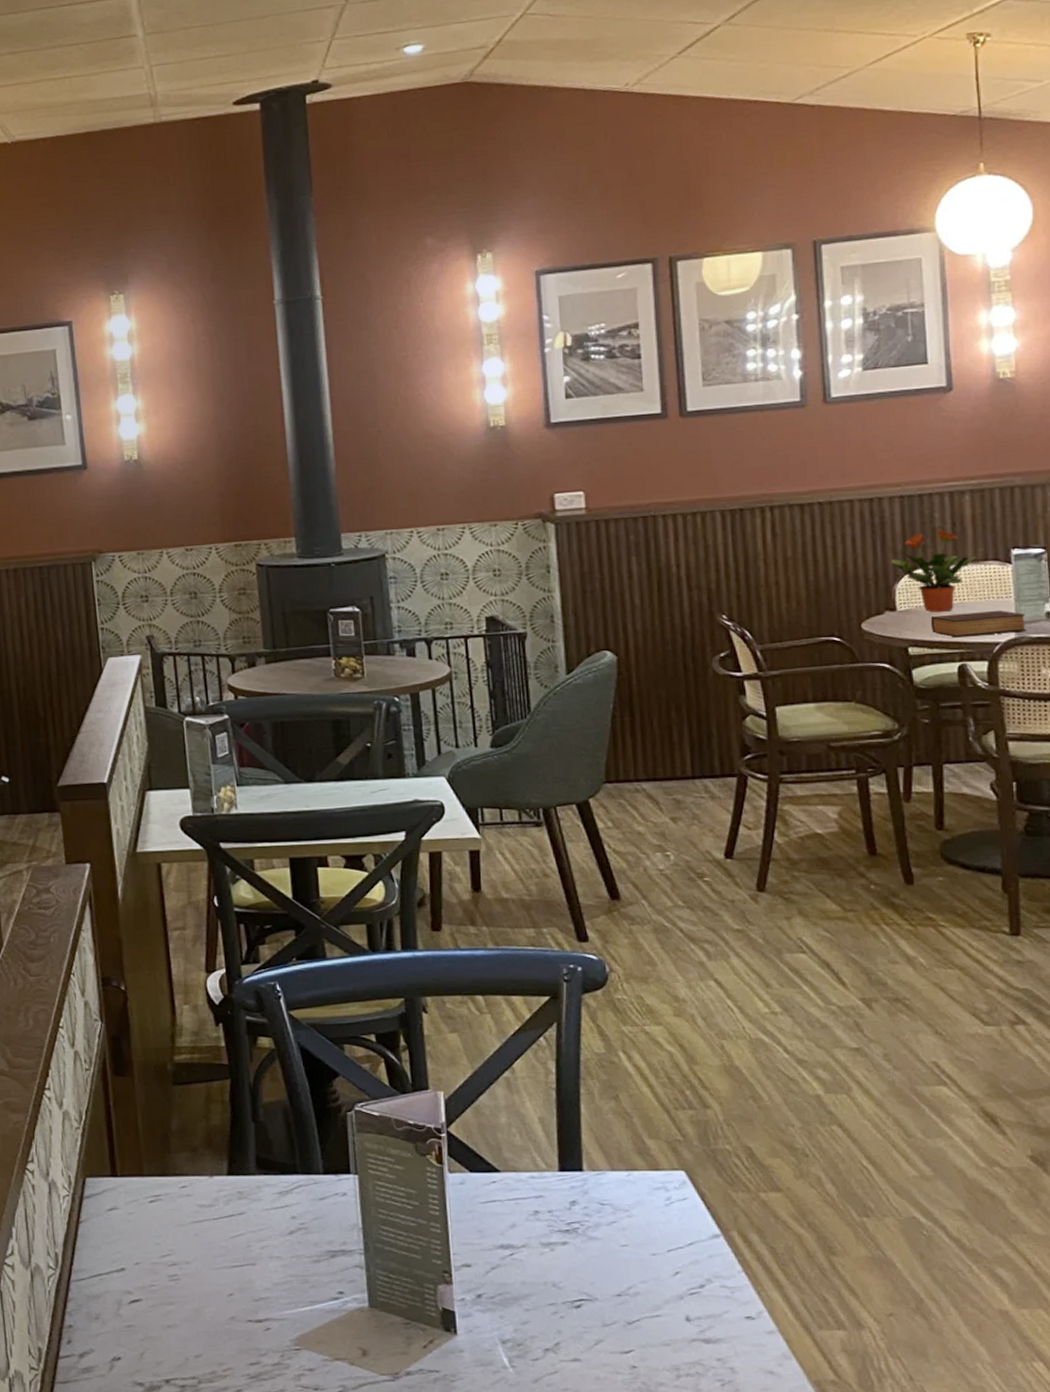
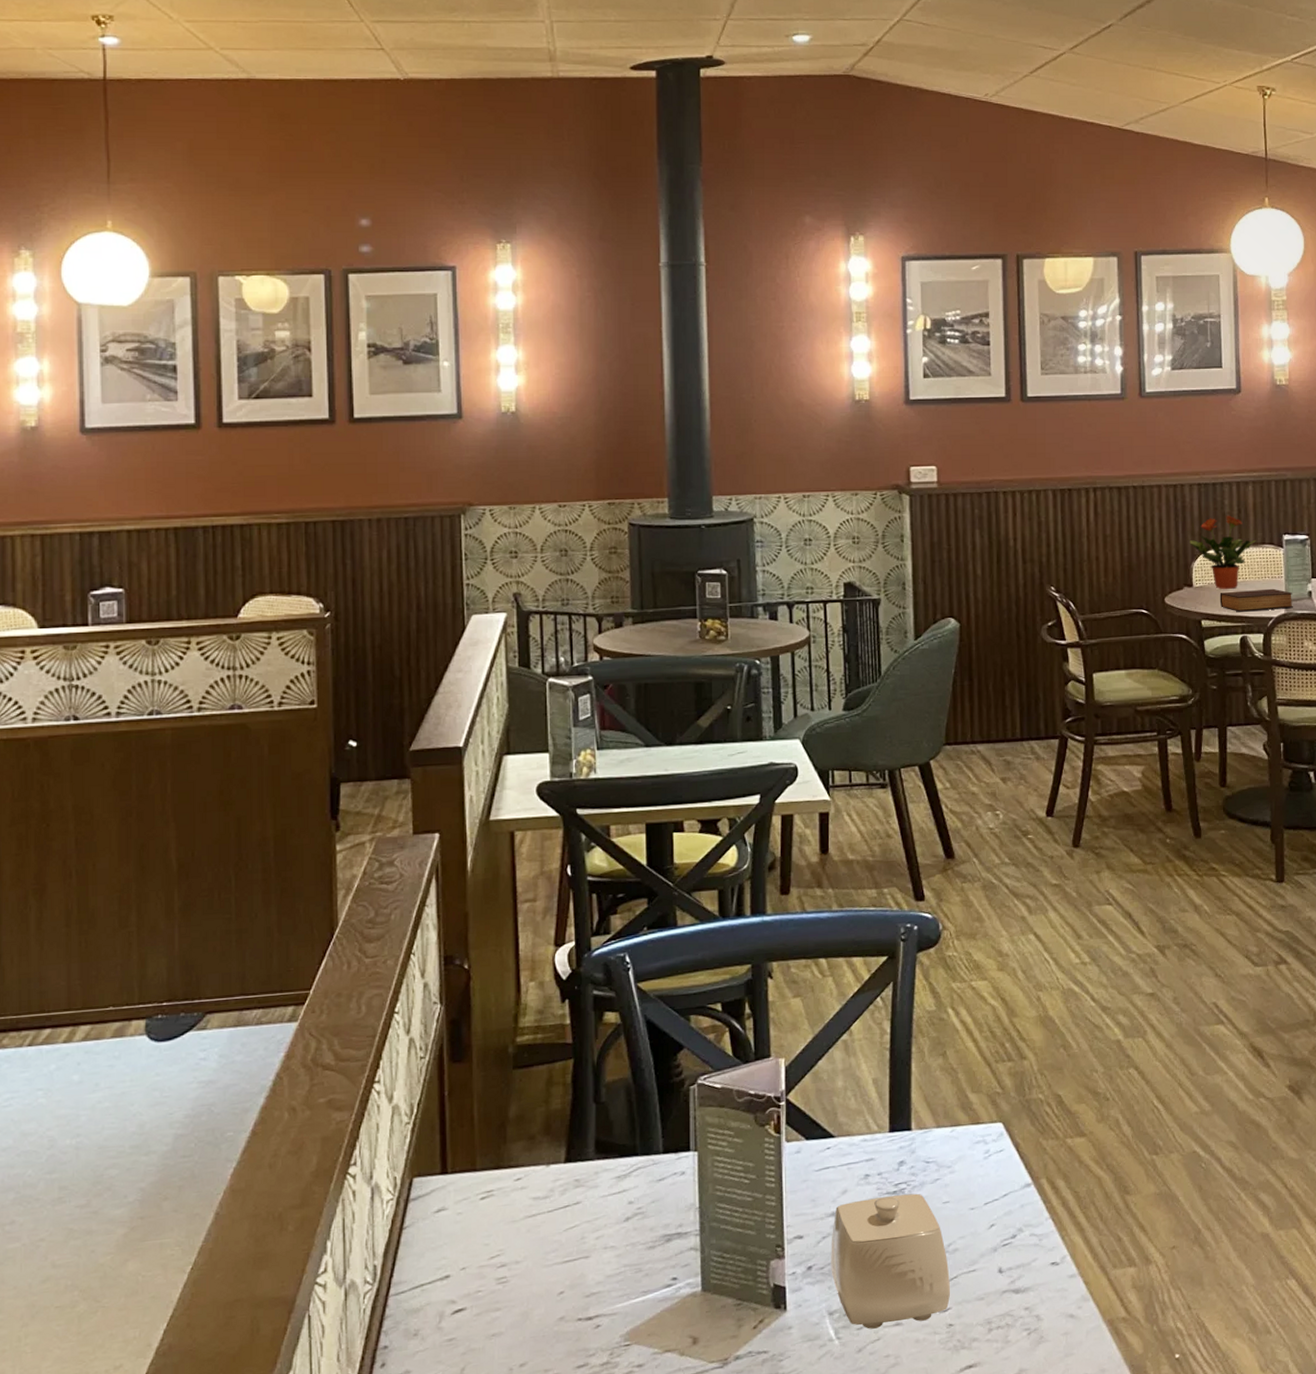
sugar bowl: none [500,1234,633,1362] -> present [831,1193,951,1329]

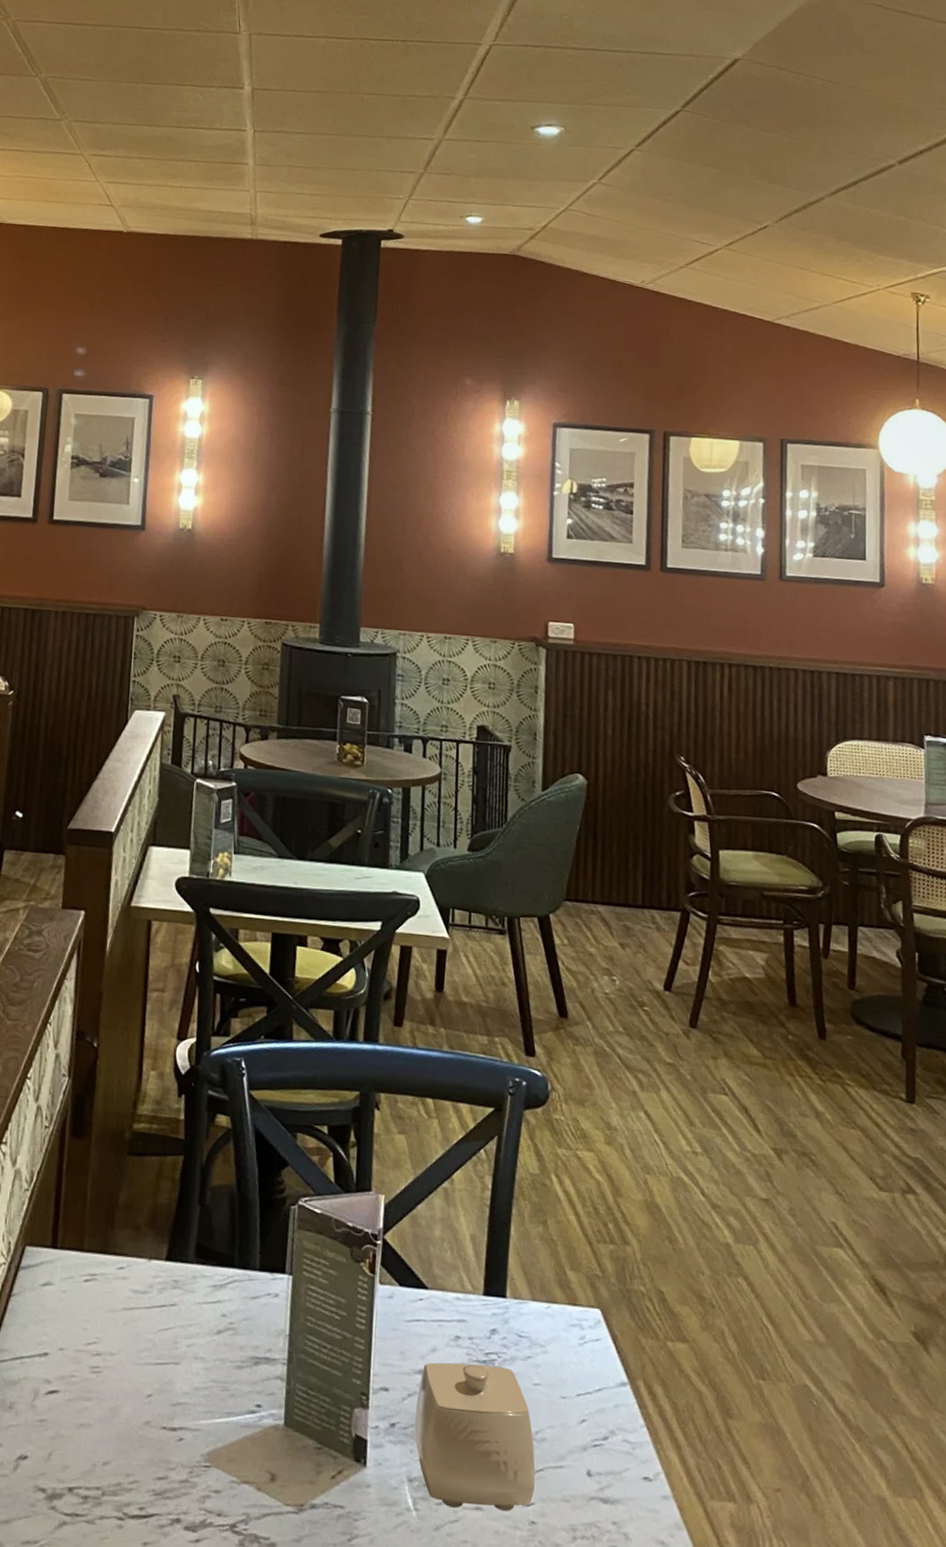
potted plant: present [1189,515,1257,590] -> none [825,708,897,784]
book: present [1220,588,1294,612] -> none [855,785,934,813]

